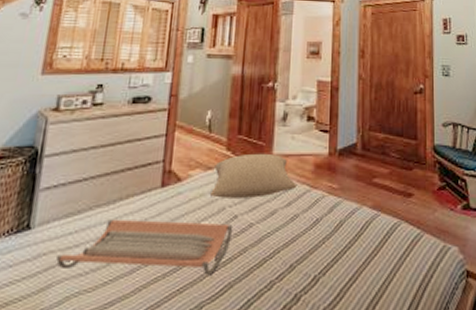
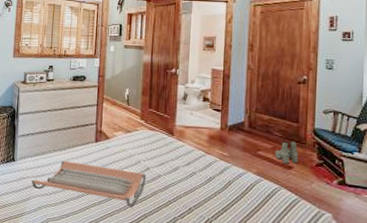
pillow: present [210,153,296,198] -> none [130,123,194,157]
boots: none [392,162,419,191] -> present [274,141,299,164]

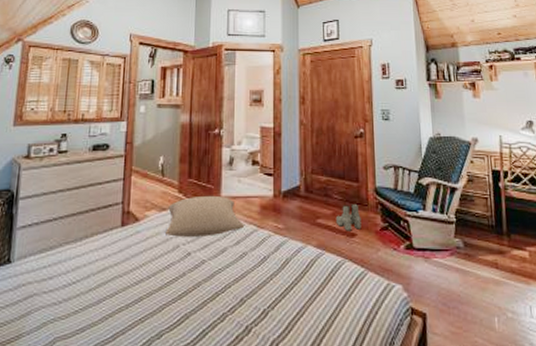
tray: present [31,160,147,207] -> none [34,254,187,307]
pillow: none [130,123,194,157] -> present [166,195,244,237]

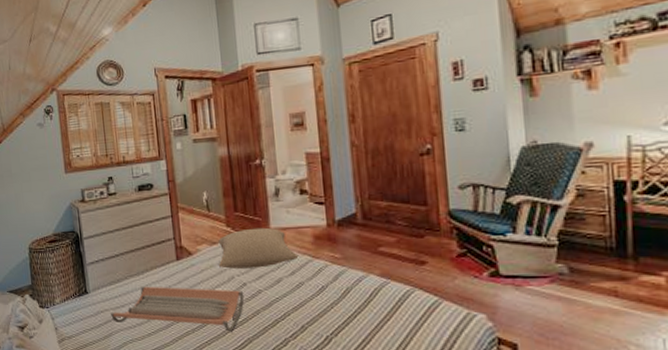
tray: none [34,254,187,307] -> present [111,286,245,332]
boots: present [335,203,362,231] -> none [400,229,433,259]

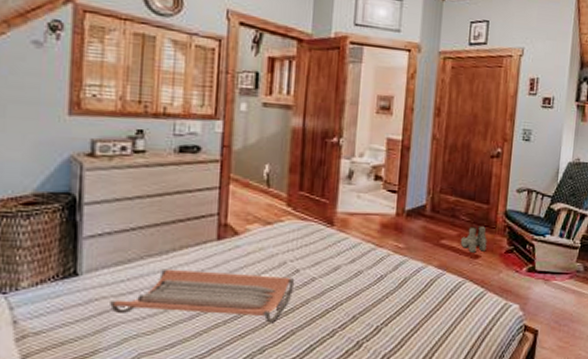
pillow: present [218,227,298,269] -> none [270,210,361,254]
boots: none [400,229,433,259] -> present [460,225,487,253]

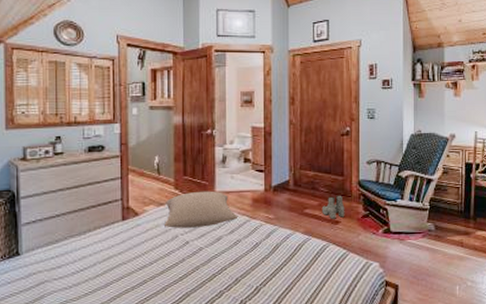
tray: present [110,269,295,323] -> none [45,246,186,288]
pillow: none [270,210,361,254] -> present [164,190,237,228]

